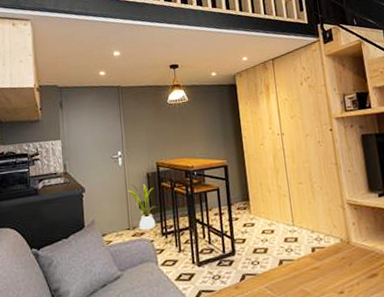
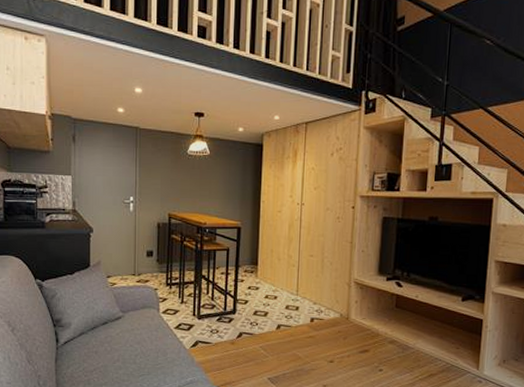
house plant: present [127,182,157,231] -> none [136,229,164,278]

